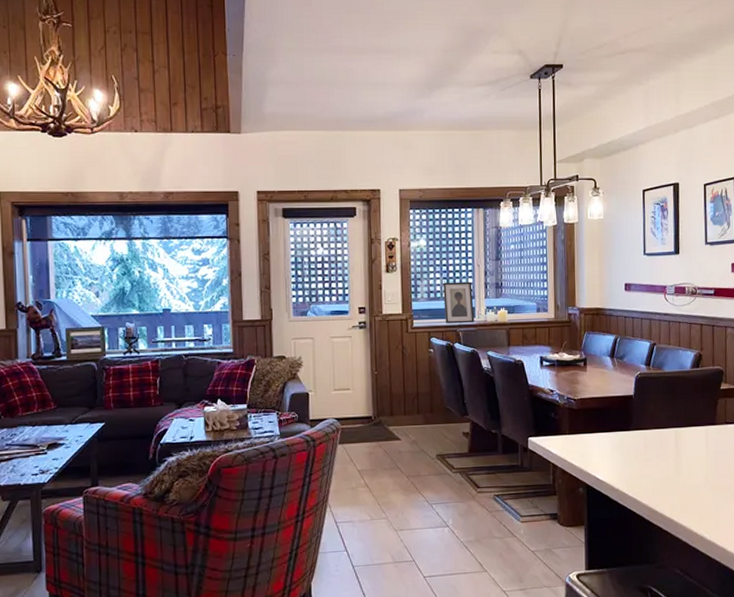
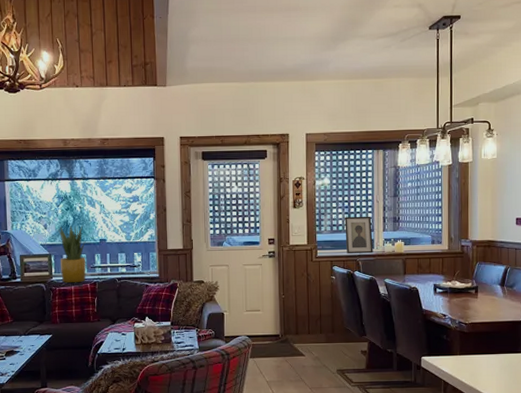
planter: none [112,292,146,361] -> present [58,225,86,284]

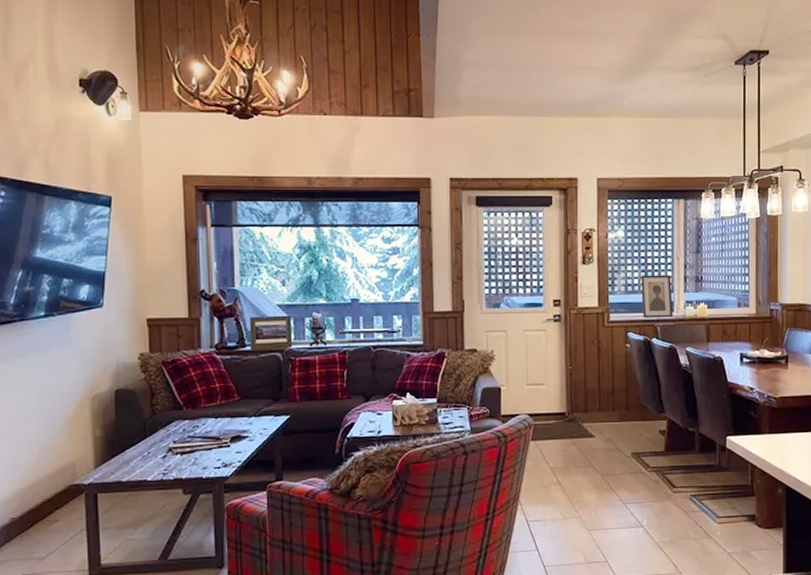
planter: present [58,225,86,284] -> none [299,281,334,353]

